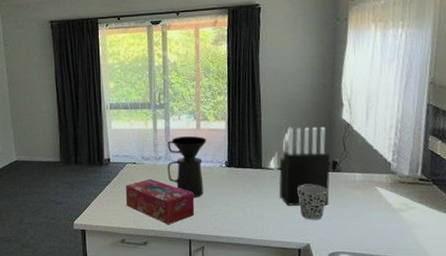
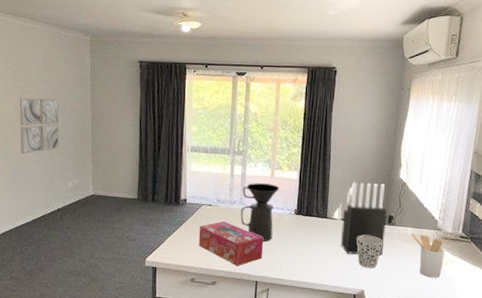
utensil holder: none [360,178,402,227] -> present [411,232,445,278]

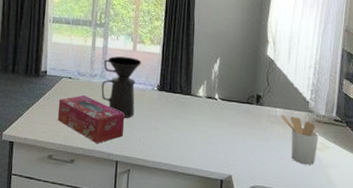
knife block: present [340,182,387,256] -> none [205,58,254,138]
cup: present [357,236,382,269] -> none [223,115,250,152]

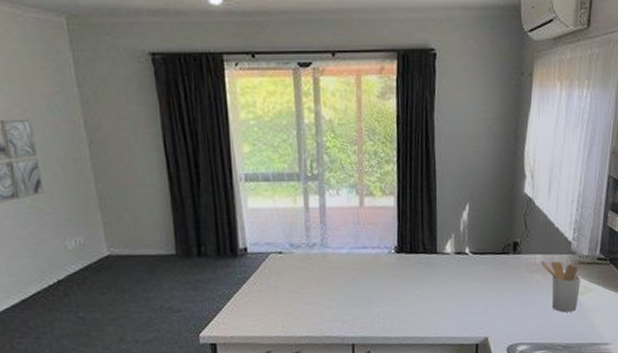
tissue box: present [57,95,125,144] -> none [269,272,358,329]
coffee maker: present [101,56,142,118] -> none [323,216,372,292]

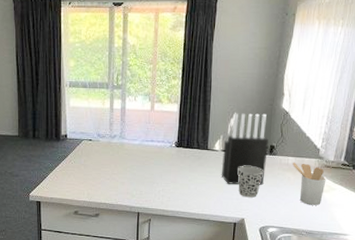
knife block: none [455,202,511,296] -> present [221,113,268,185]
cup: none [476,270,507,310] -> present [238,166,263,198]

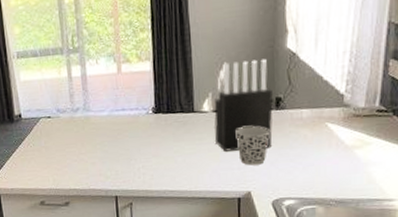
utensil holder: present [293,162,326,205] -> none [308,114,357,167]

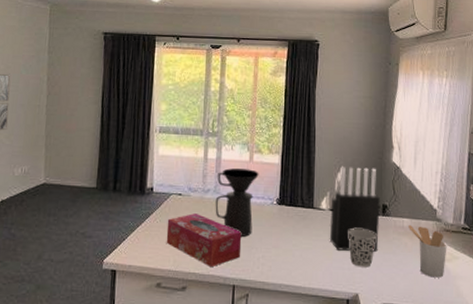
tissue box: none [40,133,120,183] -> present [166,213,242,268]
coffee maker: none [85,81,130,150] -> present [215,168,259,237]
utensil holder: none [308,114,357,167] -> present [409,224,447,278]

